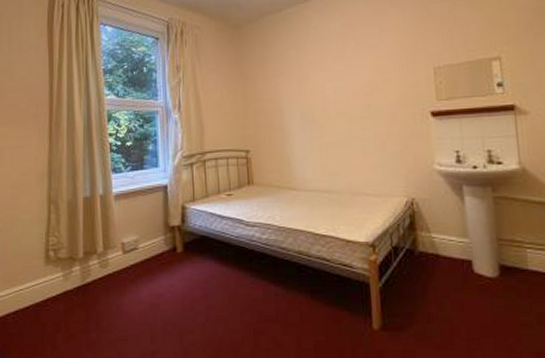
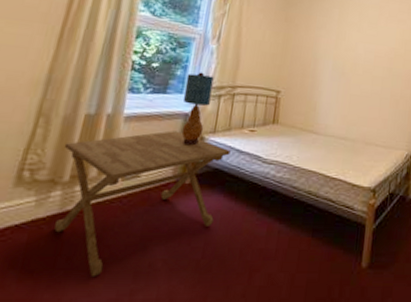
side table: none [73,203,213,340] -> present [54,131,231,278]
table lamp: none [158,143,184,216] -> present [181,72,214,146]

